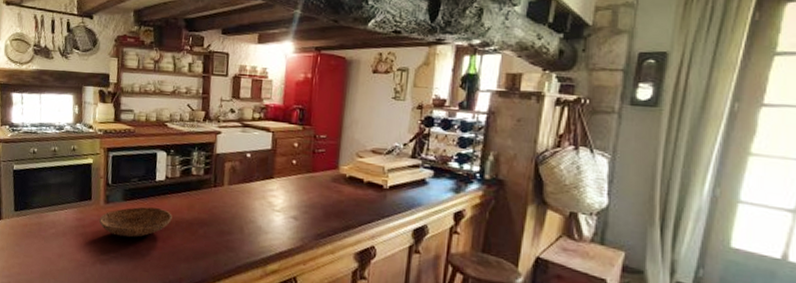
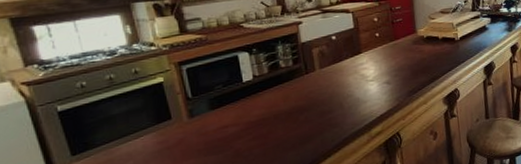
bowl: present [98,207,172,238] -> none [185,107,269,147]

